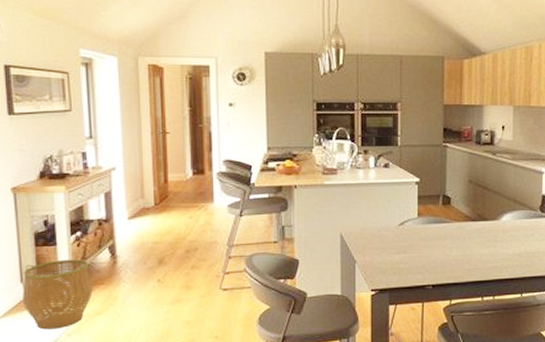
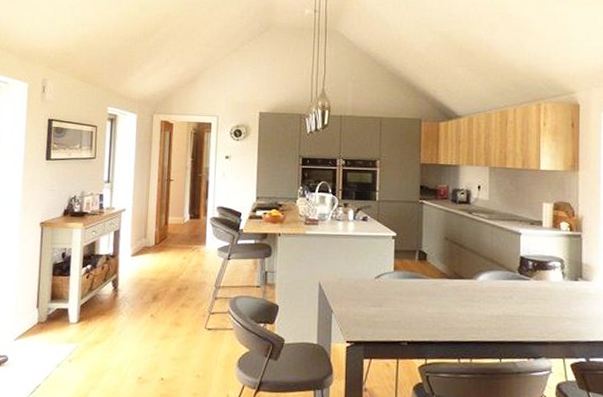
basket: present [23,259,93,330] -> none [36,289,95,355]

